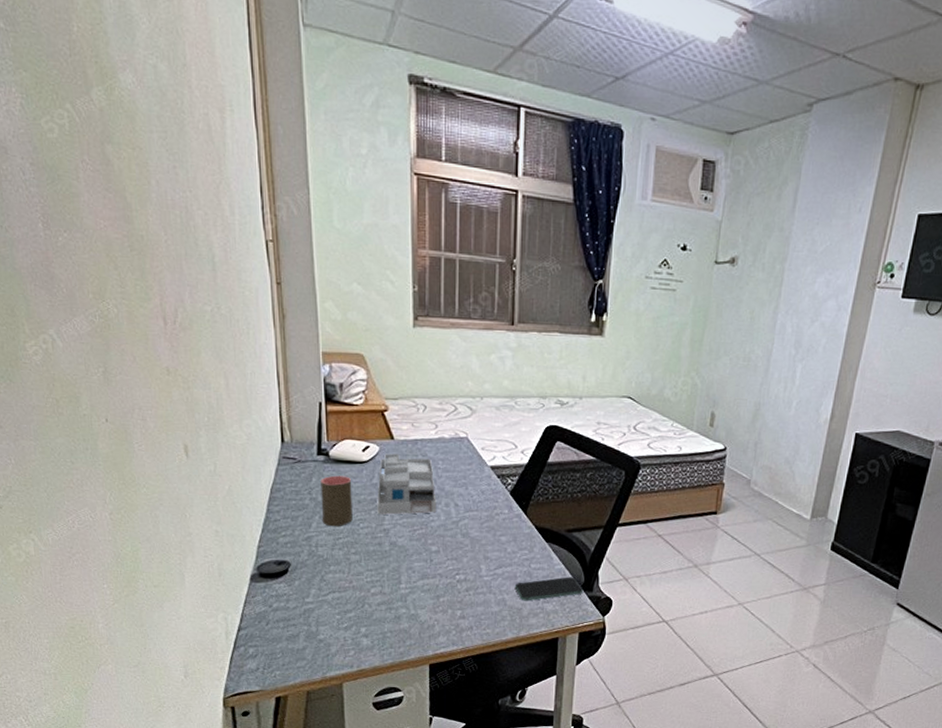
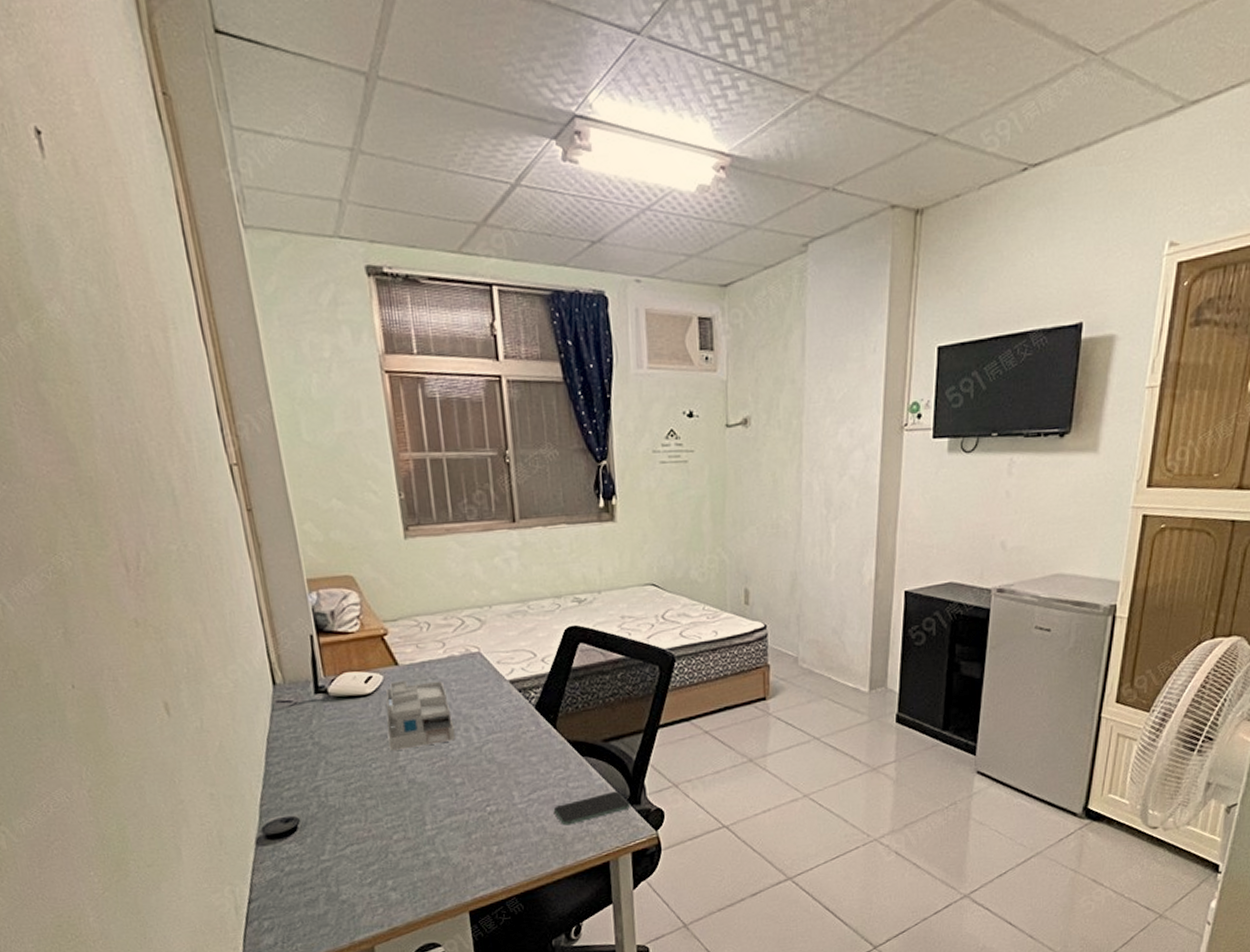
cup: present [321,475,353,527] -> none [322,713,363,772]

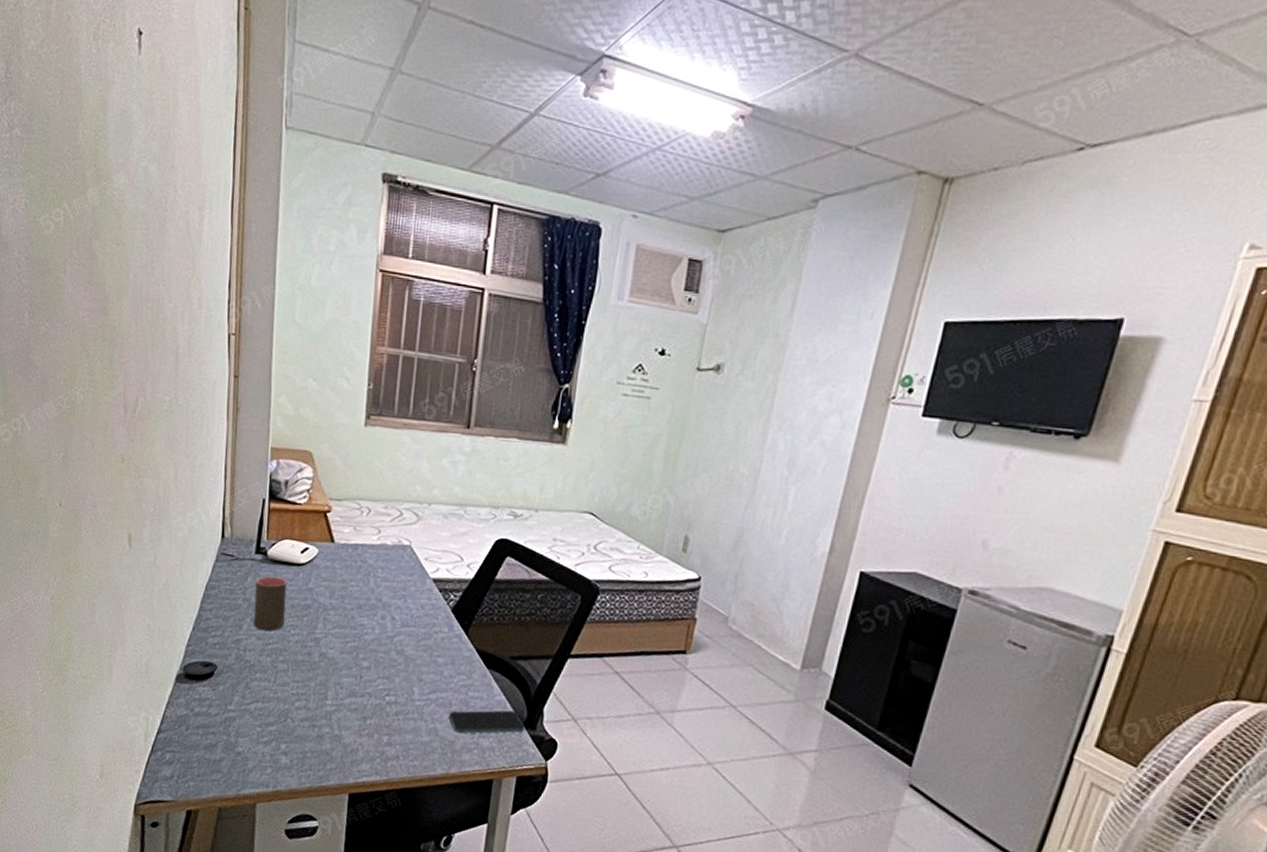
cup: none [322,713,363,772] -> present [253,576,287,631]
desk organizer: present [386,680,456,752] -> none [309,557,373,625]

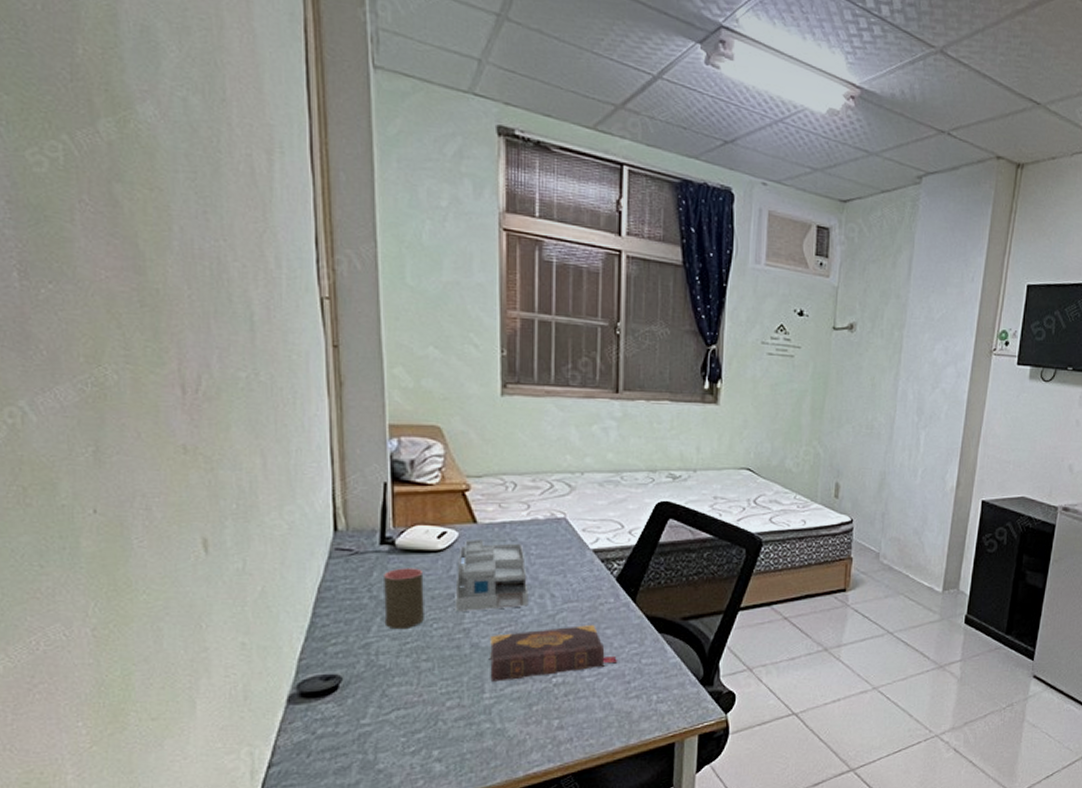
desk organizer: none [309,557,373,625] -> present [455,540,529,613]
book: none [333,647,447,693] -> present [490,624,618,682]
smartphone: present [448,710,526,734] -> none [622,671,703,703]

